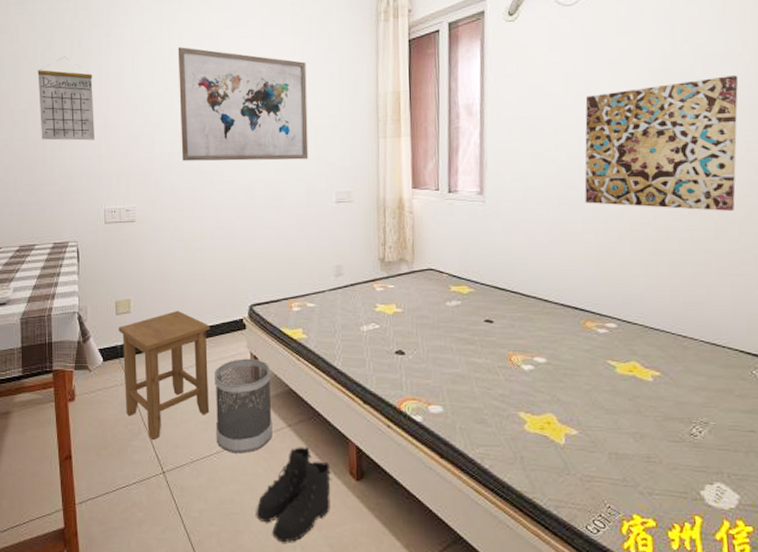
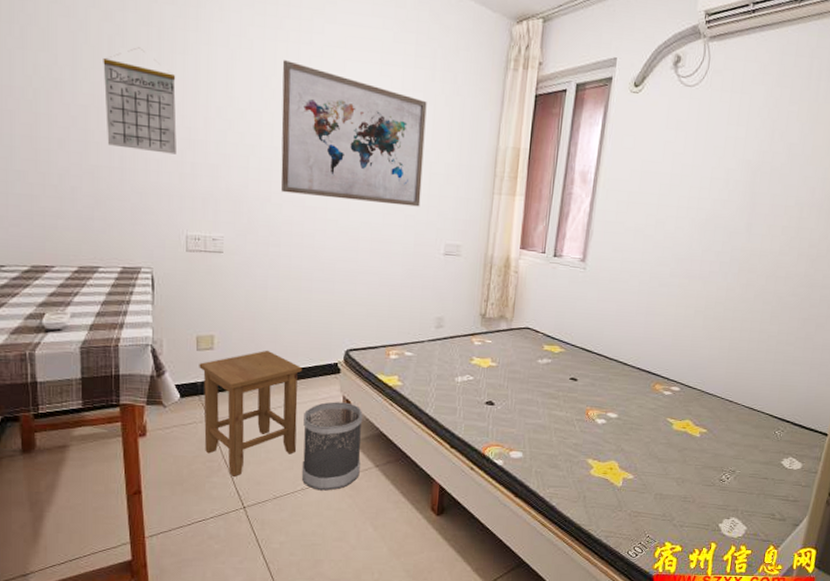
boots: present [256,446,332,543] -> none [337,484,415,570]
wall art: present [584,75,739,211] -> none [673,177,816,298]

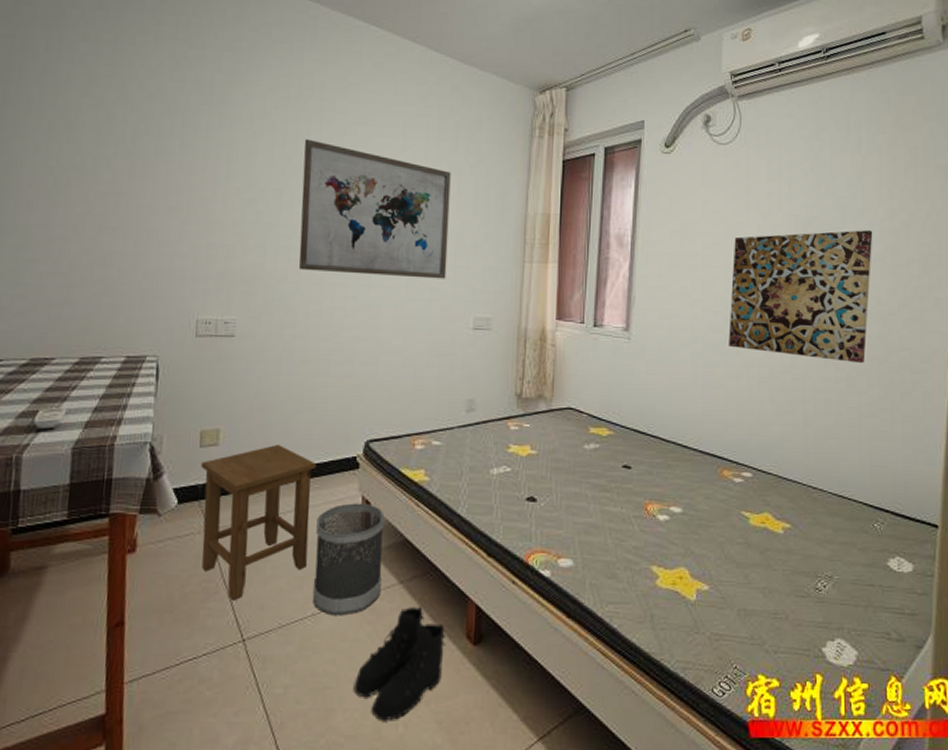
calendar: present [103,47,177,154] -> none [122,134,197,236]
boots: none [337,484,415,570] -> present [353,605,447,721]
wall art: none [673,177,816,298] -> present [729,230,873,363]

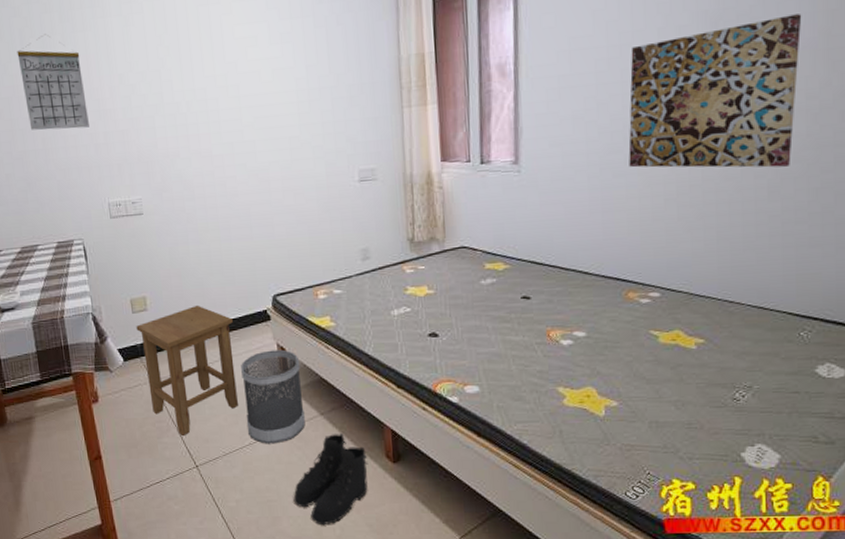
calendar: none [122,134,197,236] -> present [17,34,89,130]
wall art: present [299,139,451,279] -> none [172,15,327,146]

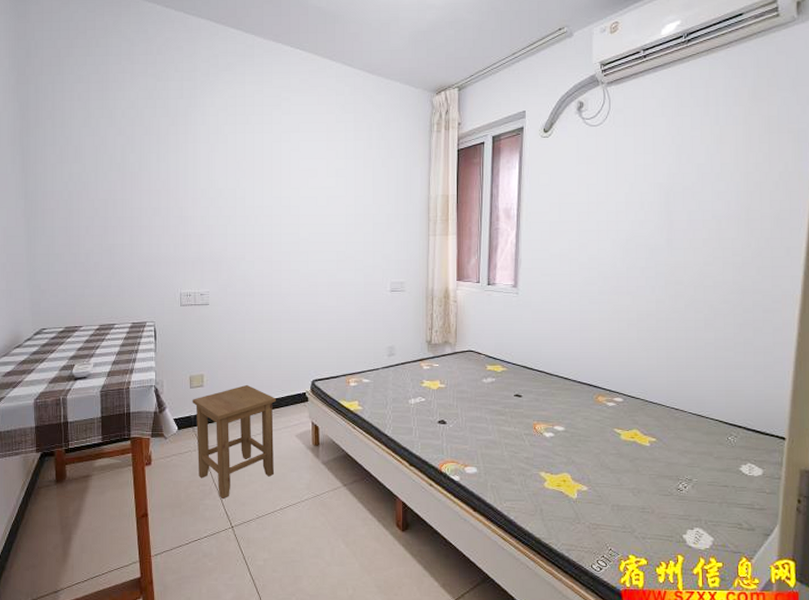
calendar: present [17,34,89,130] -> none [118,151,172,230]
wastebasket: present [241,349,305,444] -> none [279,427,330,510]
boots: present [293,432,369,526] -> none [314,502,381,586]
wall art: present [628,14,802,168] -> none [601,192,729,305]

